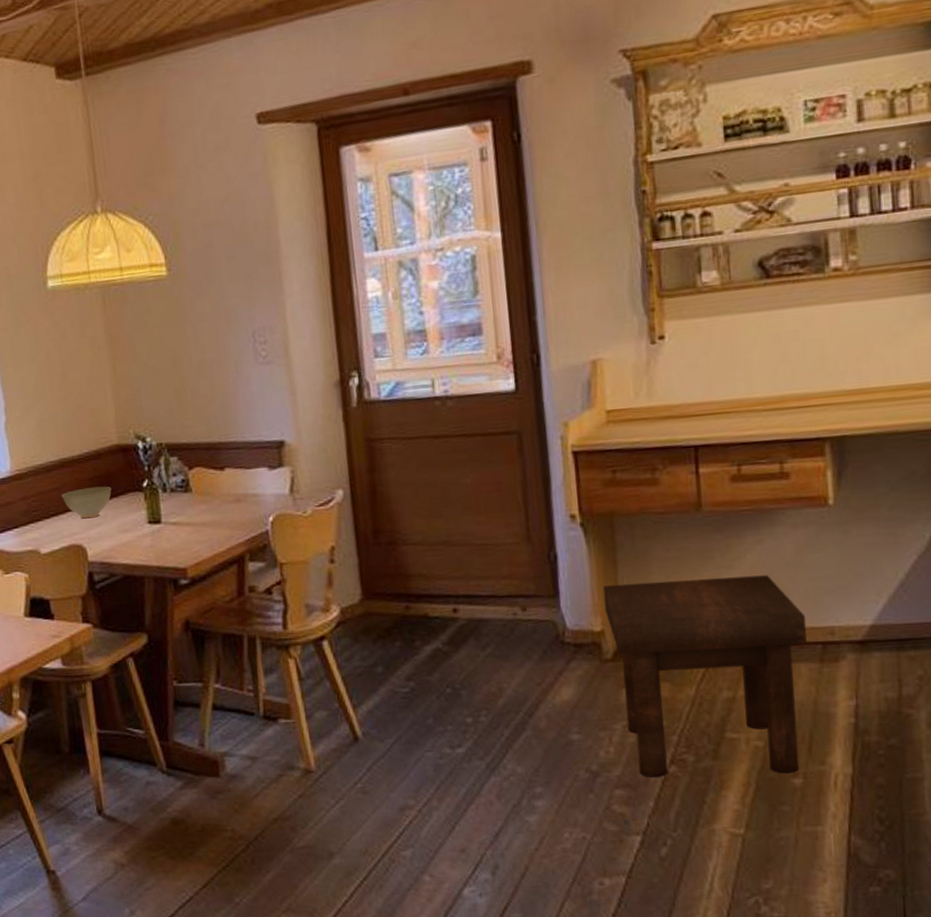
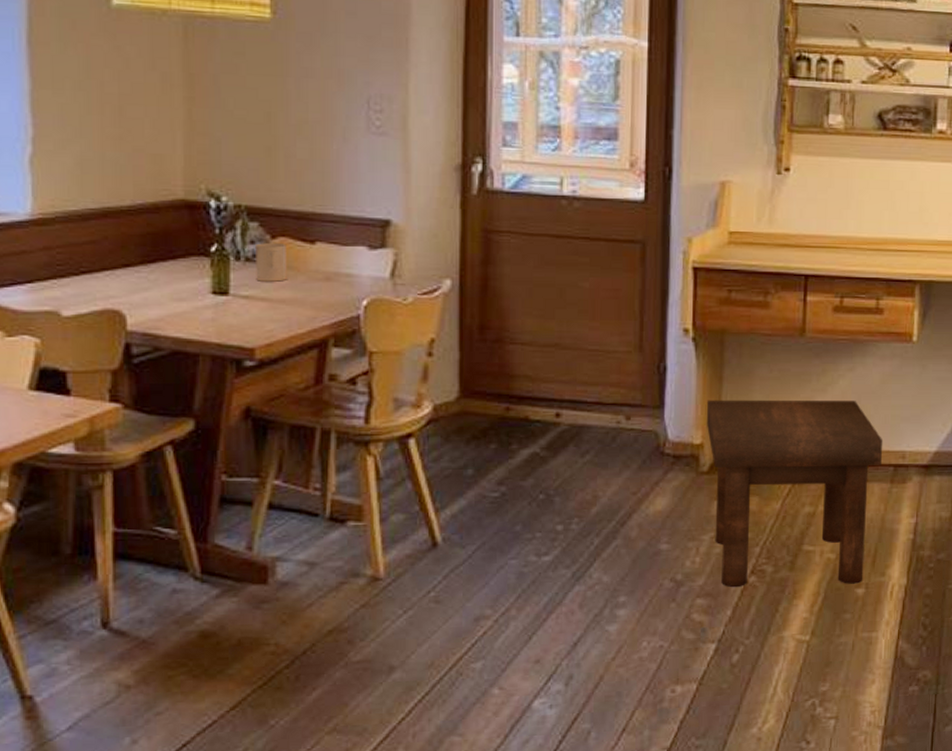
bowl: present [61,486,112,519] -> none [99,245,169,281]
cup: none [177,473,205,509] -> present [256,243,287,282]

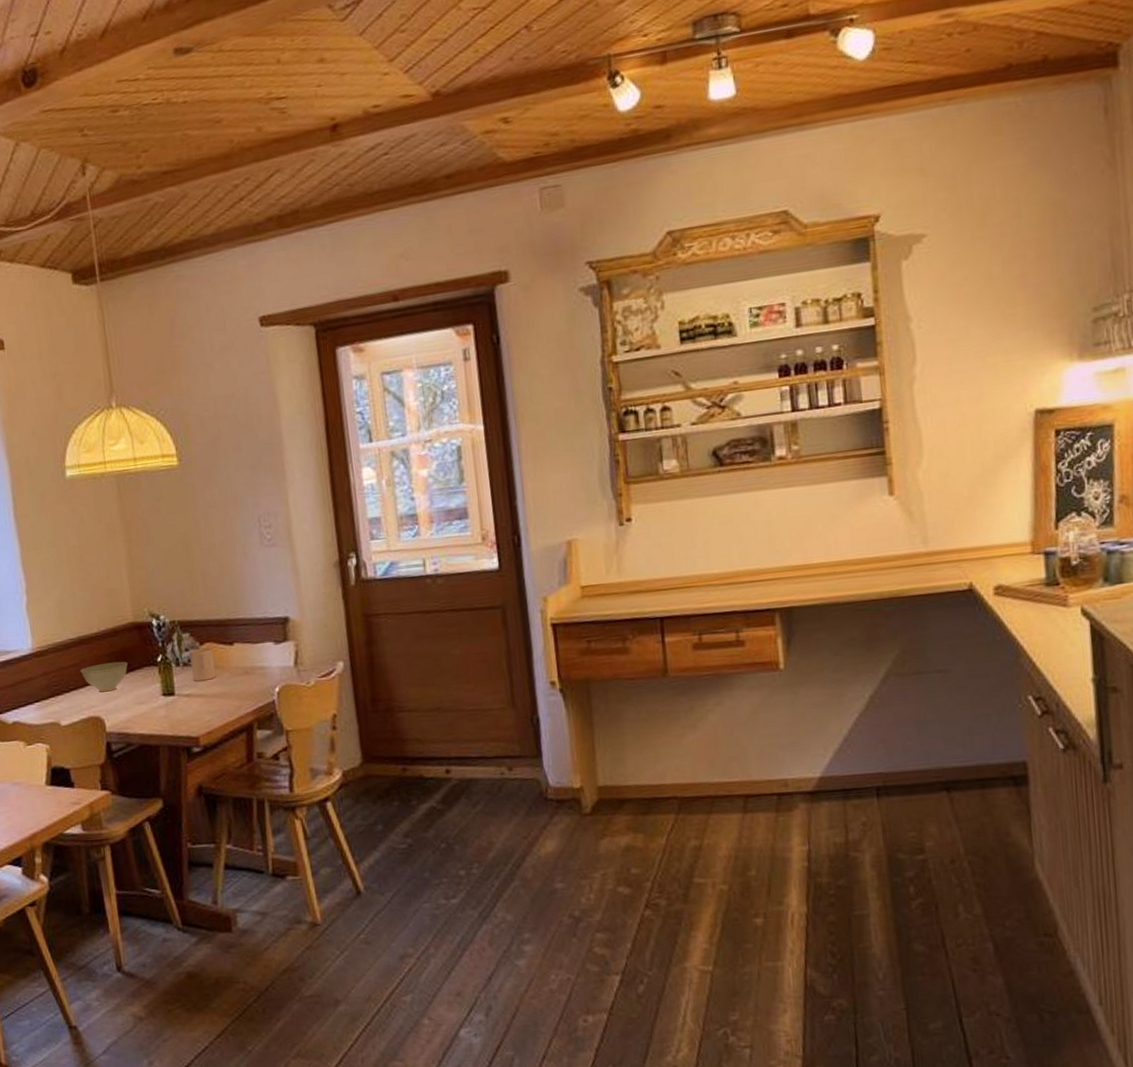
bowl: none [99,245,169,281] -> present [80,661,128,693]
stool: present [706,399,883,587] -> none [581,733,764,921]

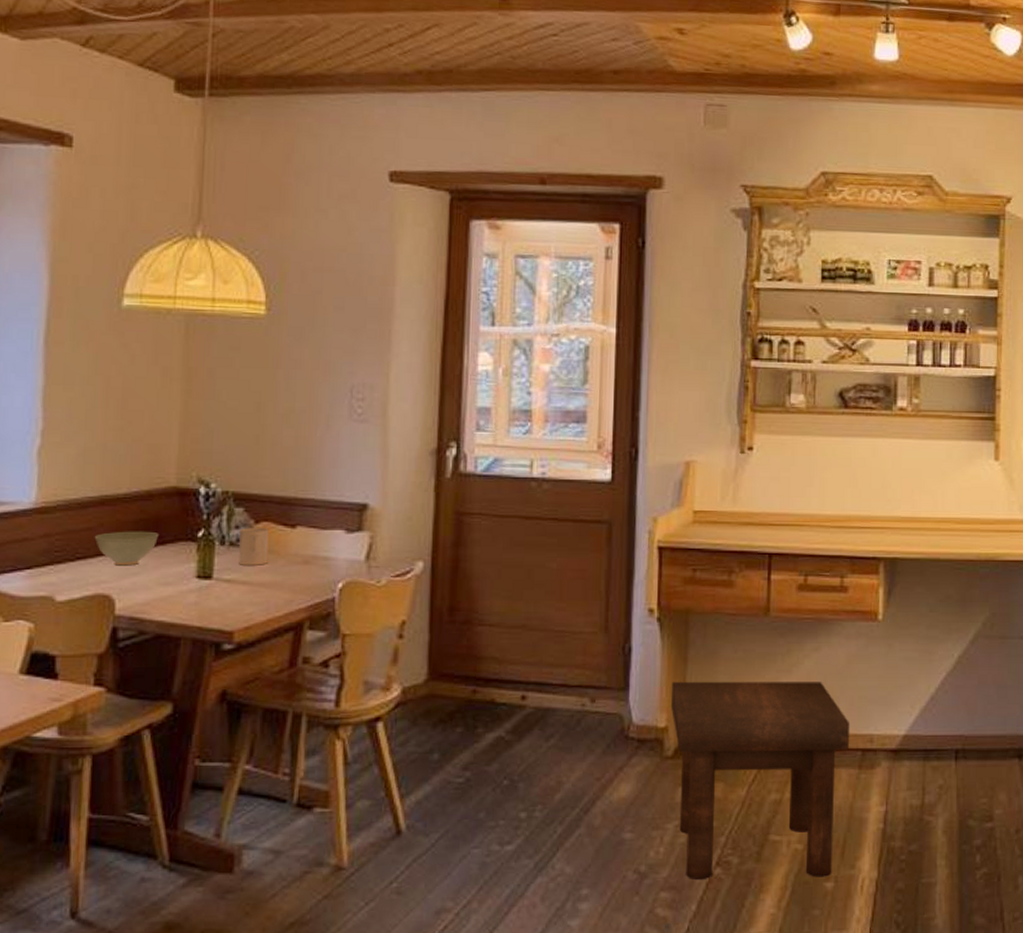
stool: none [581,733,764,921] -> present [670,681,850,879]

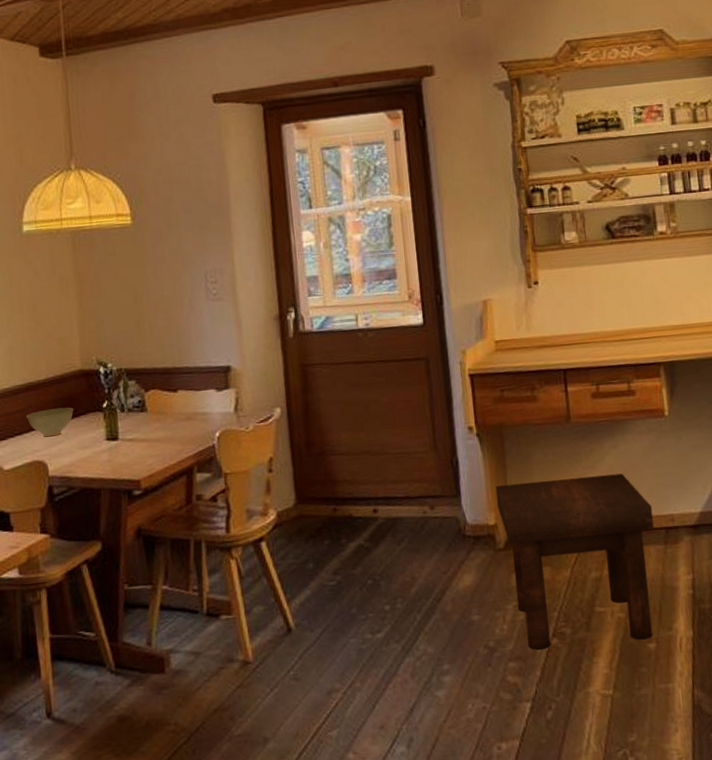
cup: present [239,528,269,565] -> none [134,394,159,427]

